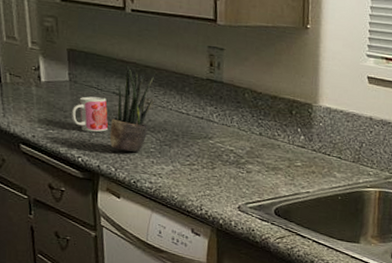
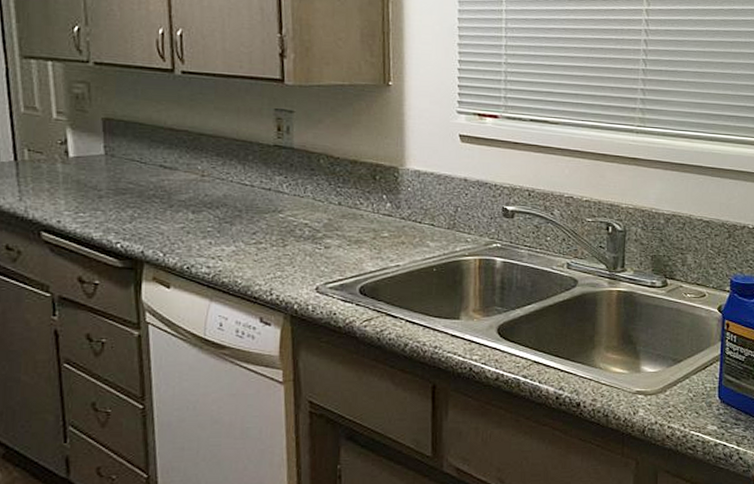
mug: present [71,96,109,133] -> none [107,171,155,213]
potted plant: present [109,66,154,152] -> none [156,134,210,233]

